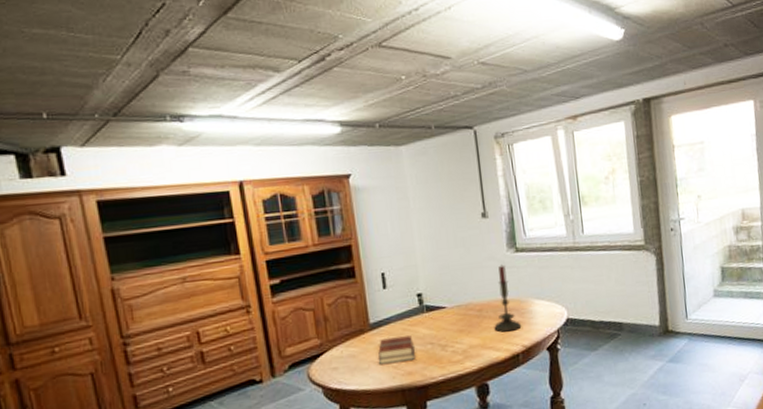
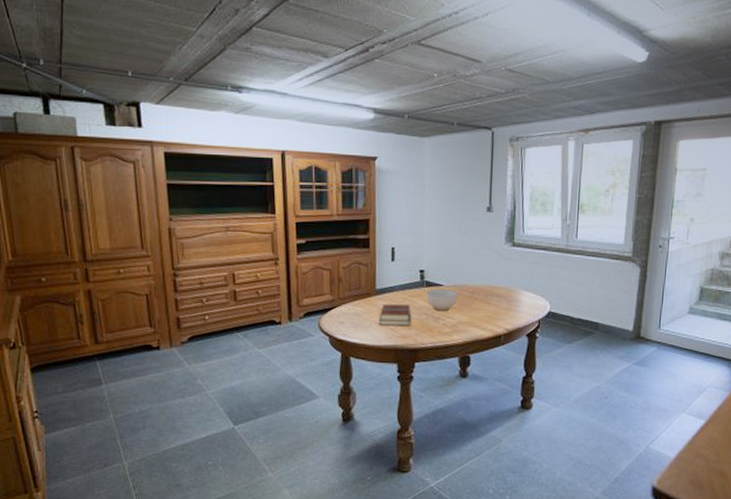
bowl: none [428,311,464,337] -> present [426,288,458,311]
candle: present [494,265,521,333] -> none [483,255,506,316]

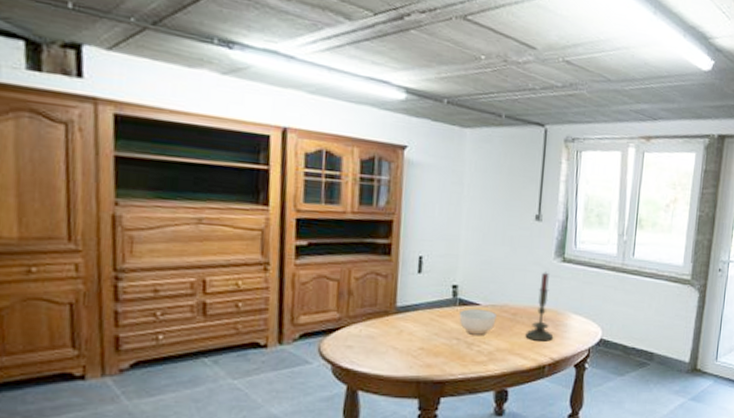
books: present [378,303,412,326] -> none [397,324,440,353]
candle: none [483,255,506,316] -> present [525,272,552,343]

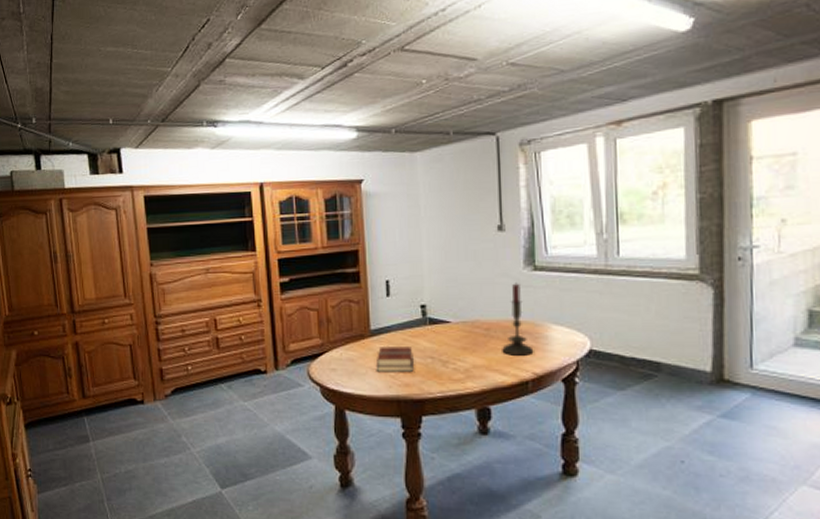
books: none [397,324,440,353] -> present [376,345,415,373]
bowl: present [459,308,497,335] -> none [430,326,469,353]

